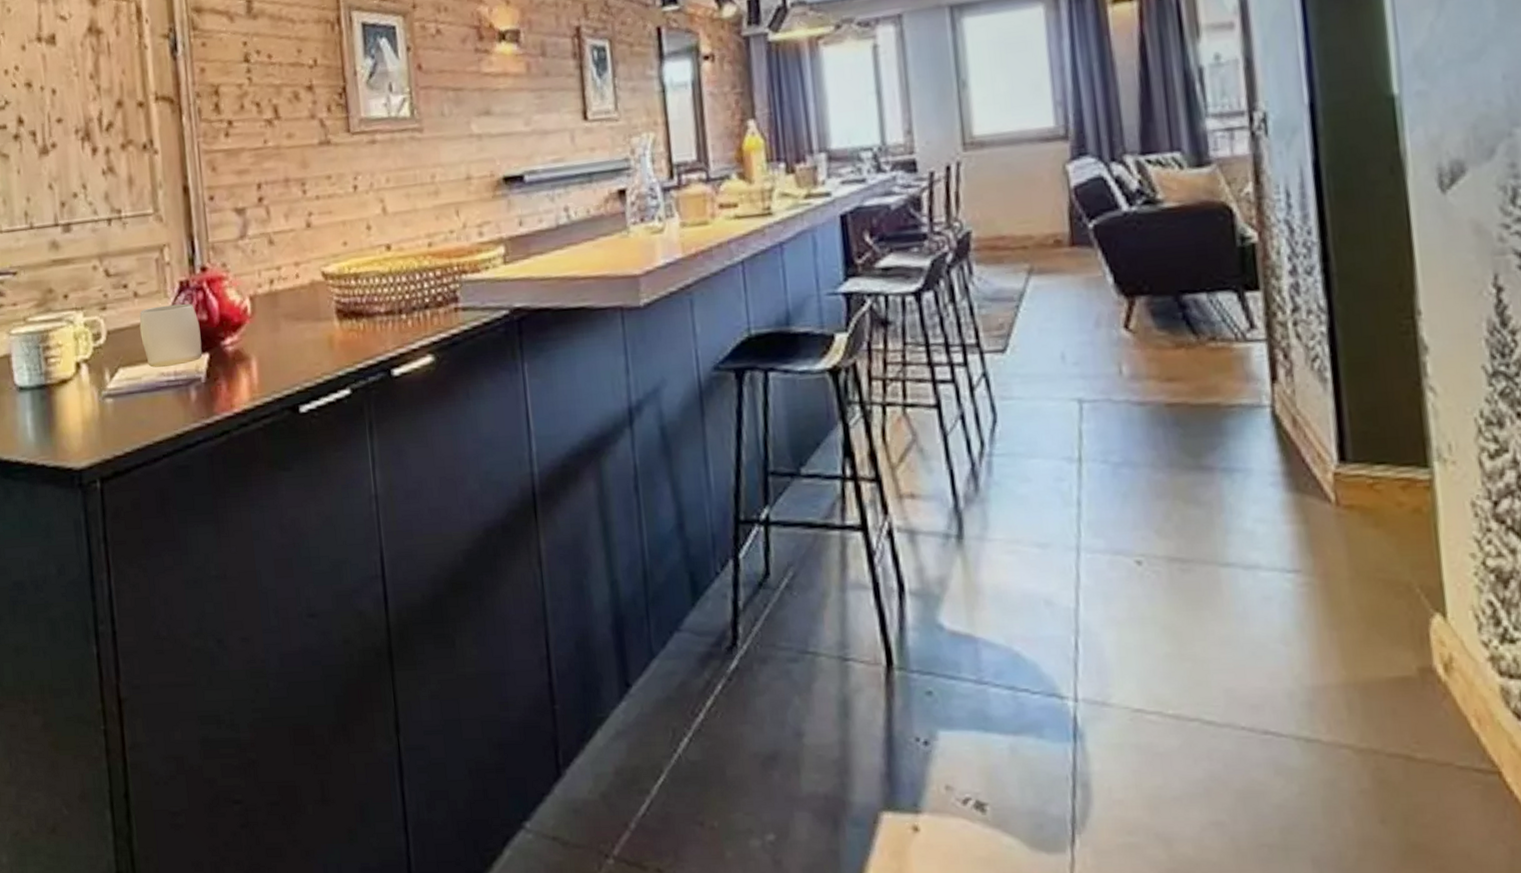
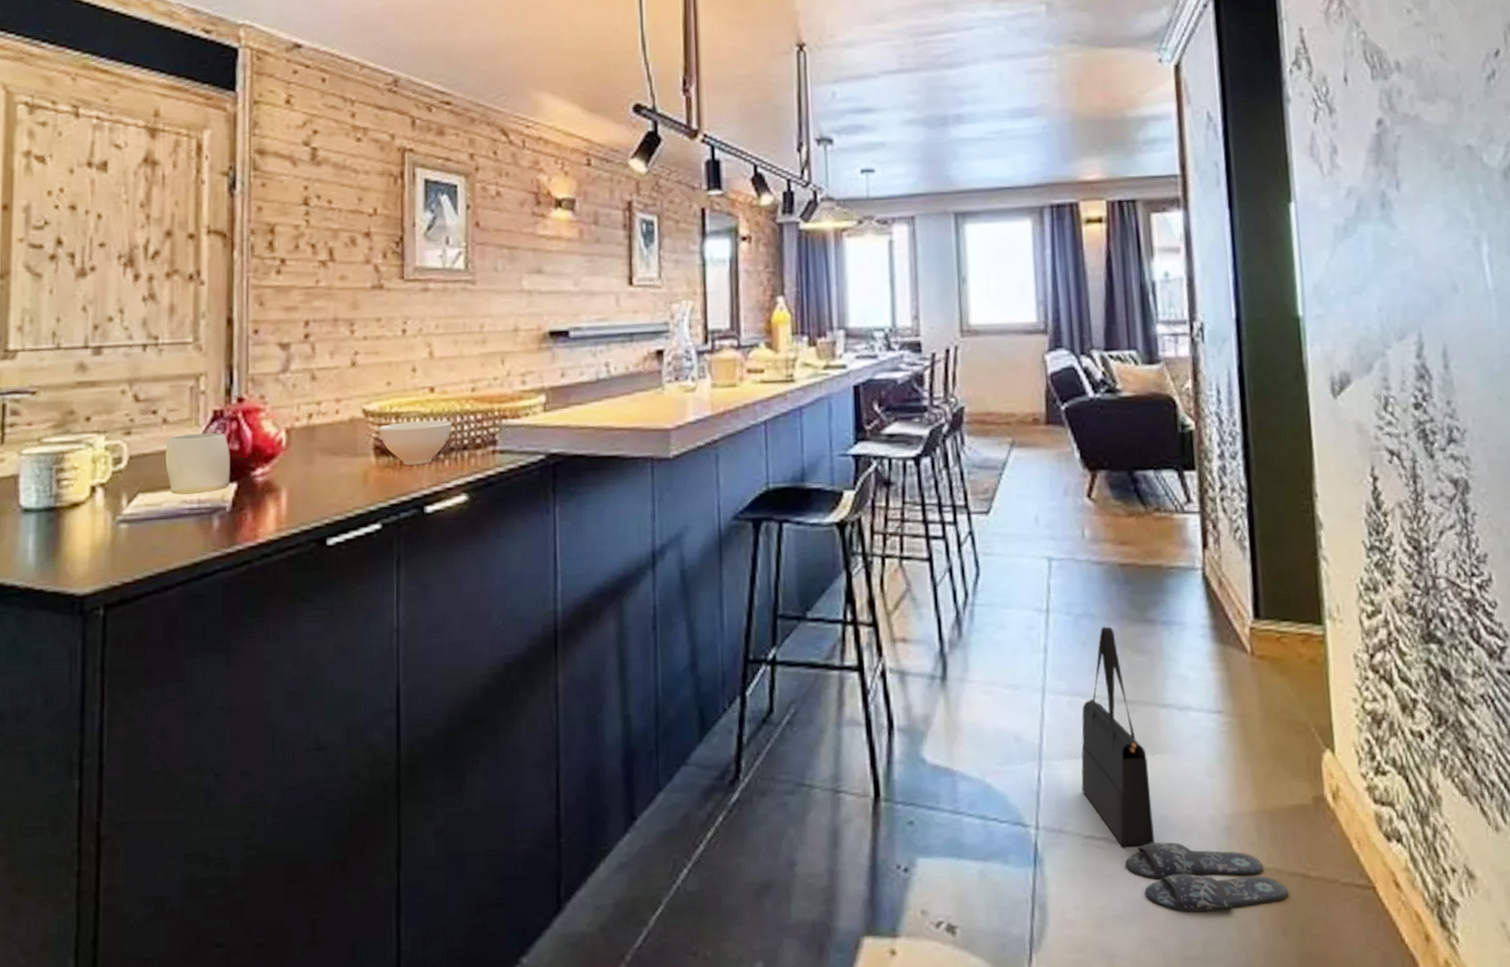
bowl: none [338,278,412,329] -> present [378,420,452,467]
tote bag: none [1124,475,1218,723] -> present [1081,626,1154,848]
slippers: none [1183,717,1387,796] -> present [1125,842,1288,913]

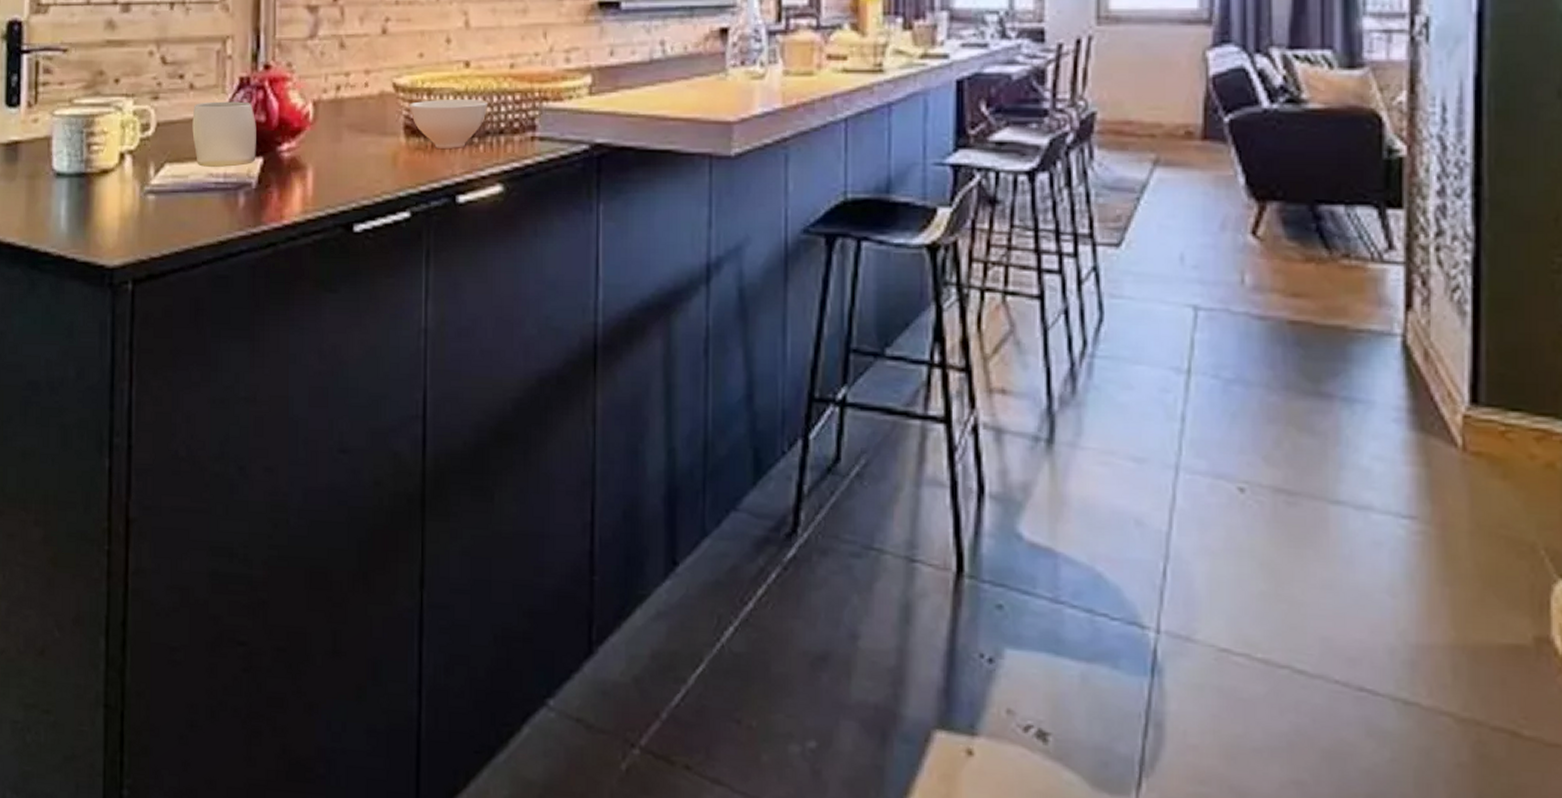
tote bag: present [1081,626,1154,848] -> none [1219,397,1311,670]
slippers: present [1125,842,1288,913] -> none [1270,667,1488,760]

